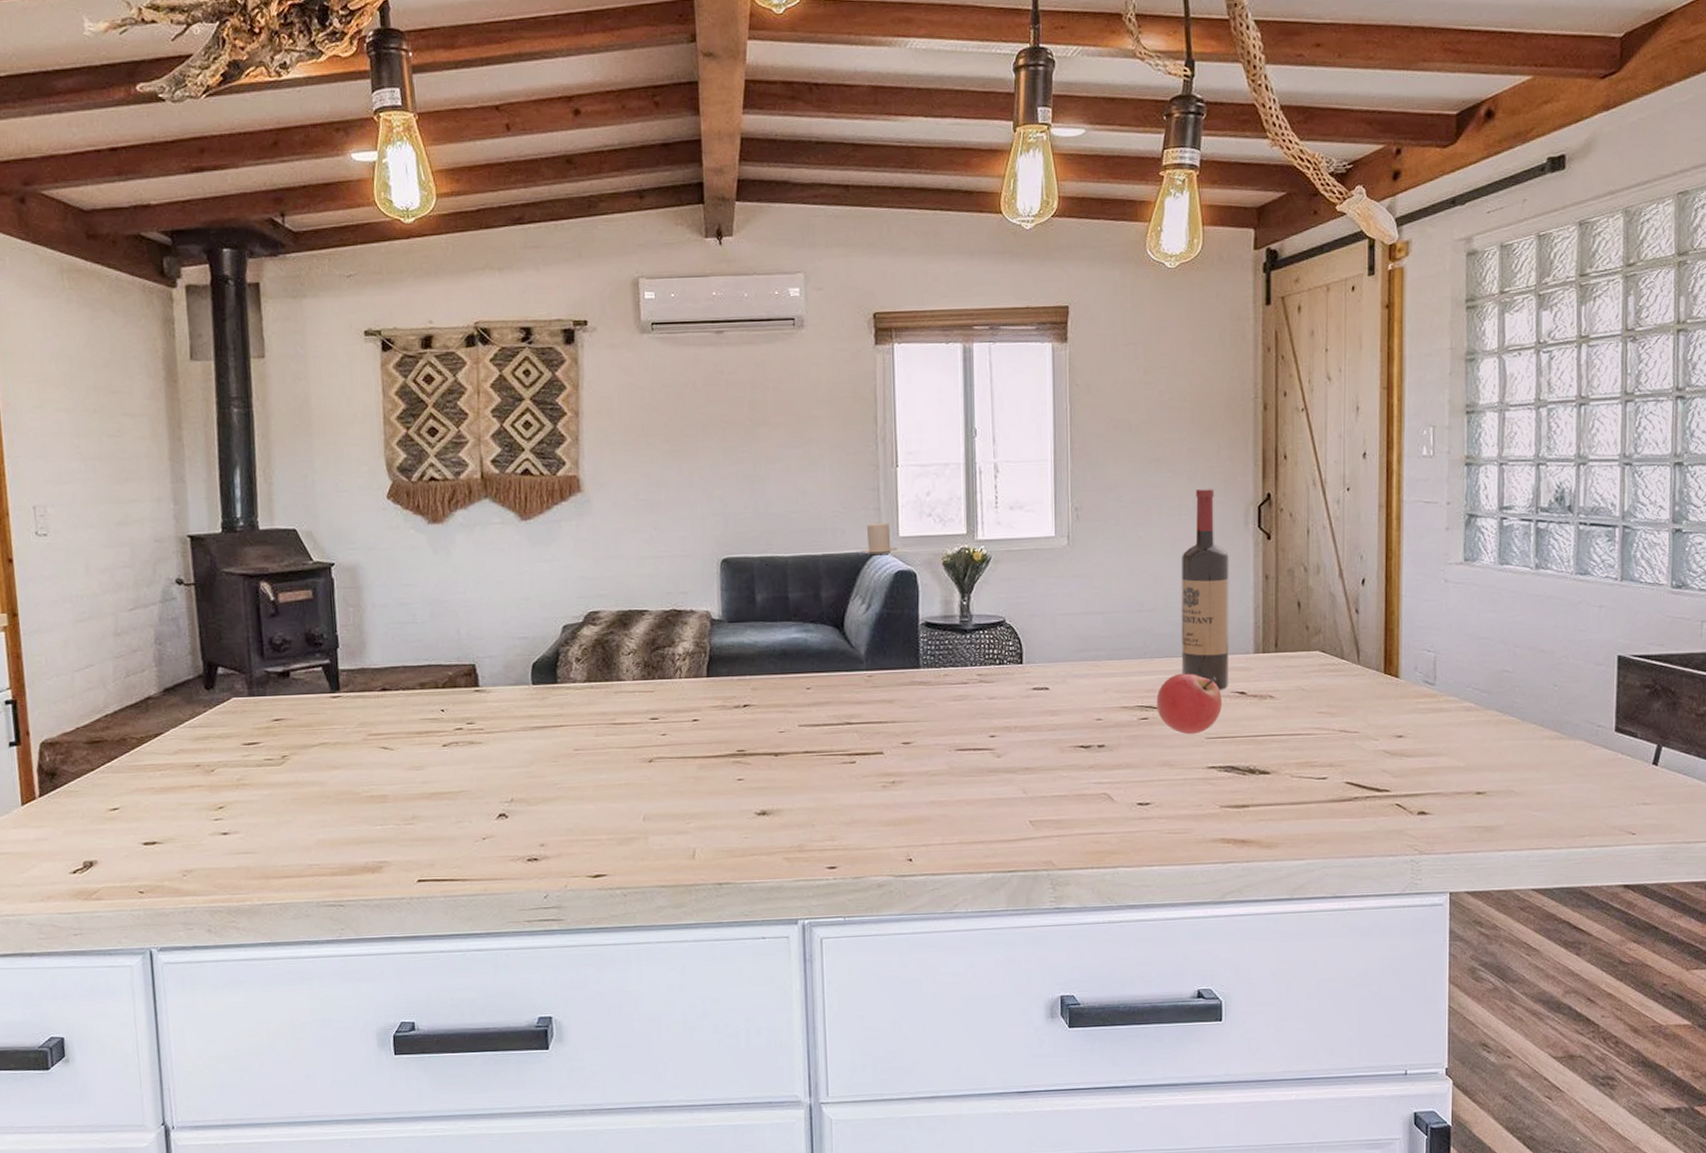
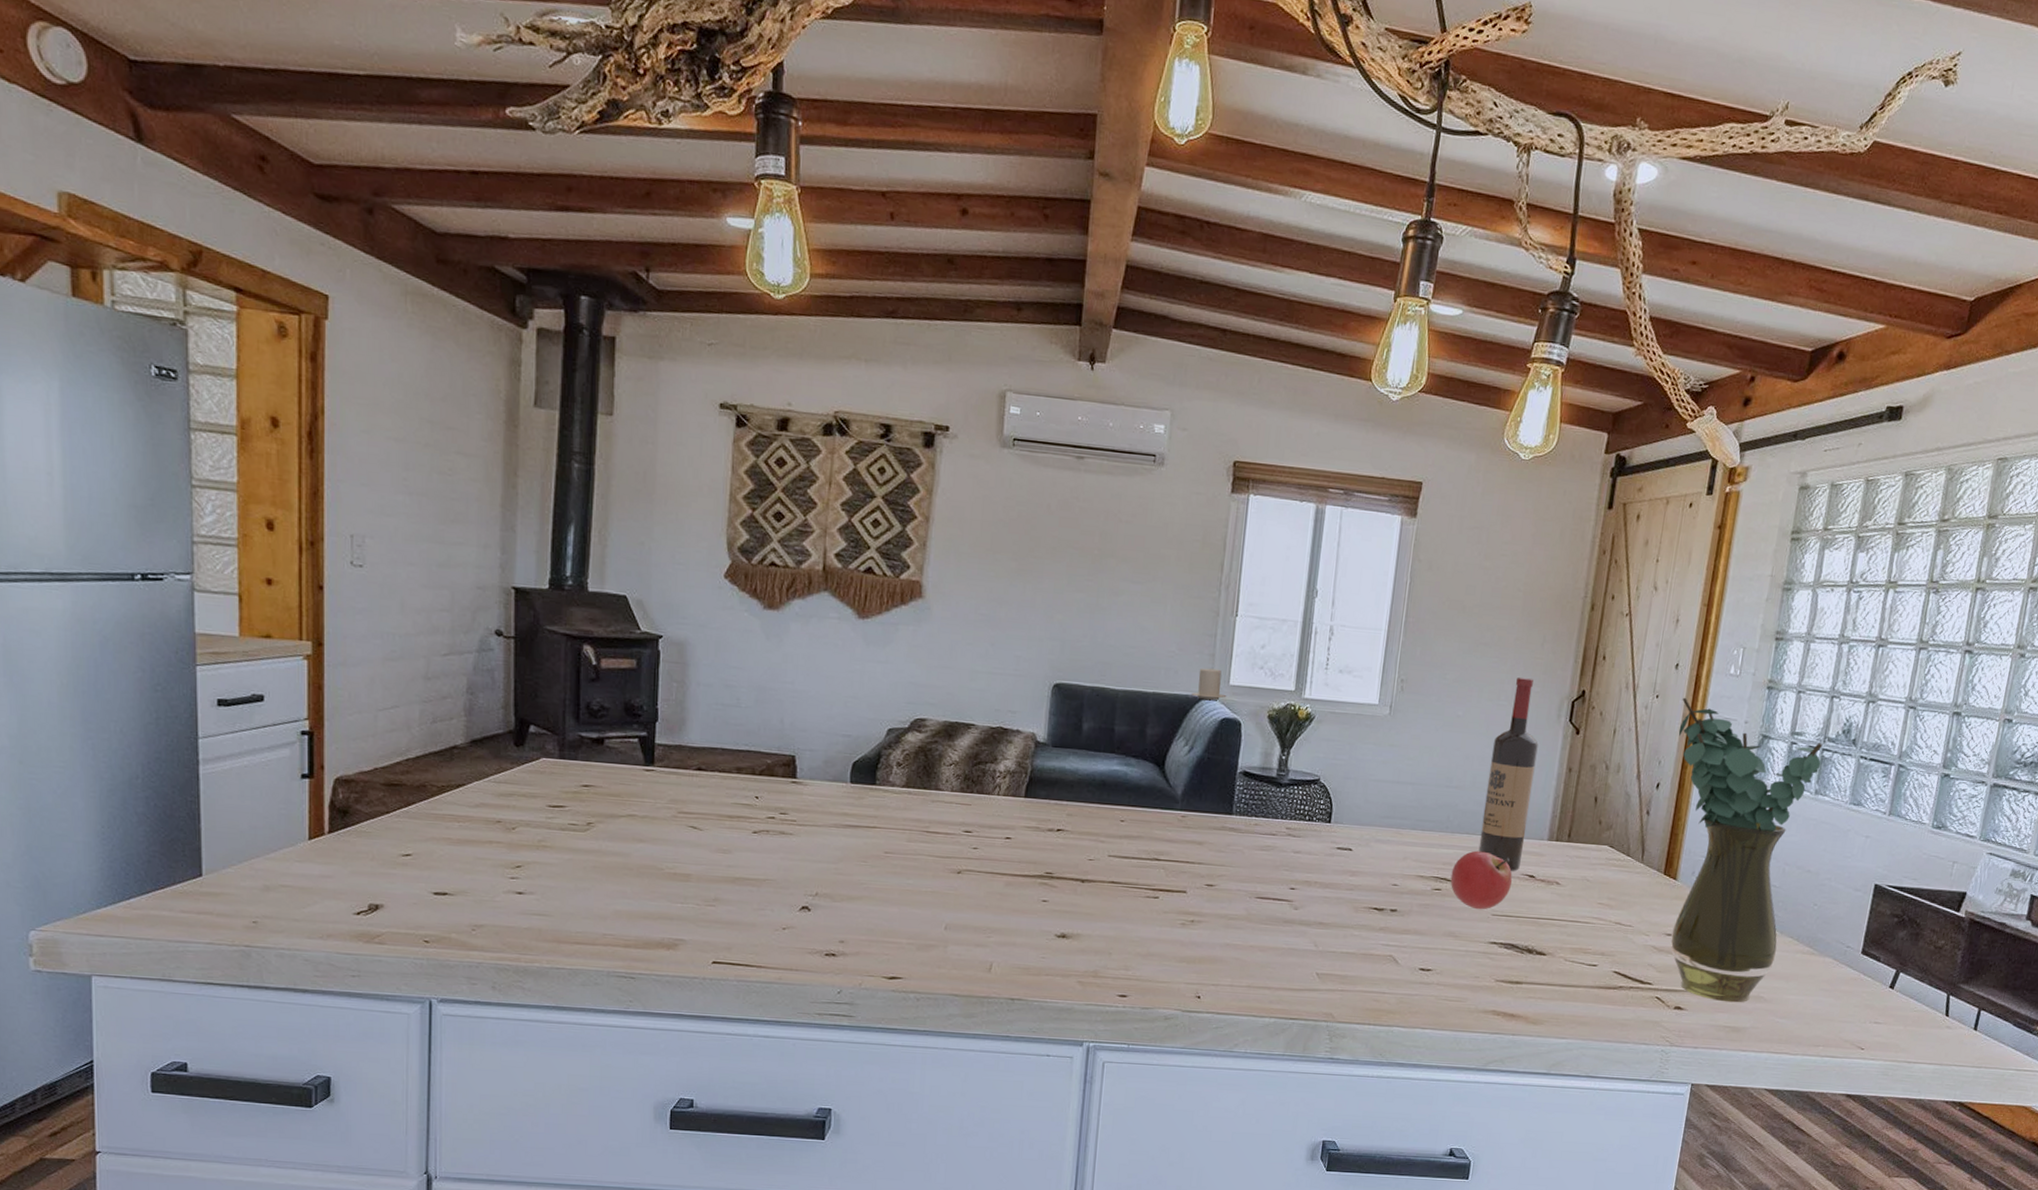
vase: none [1375,486,1537,801] -> present [1670,697,1823,1003]

